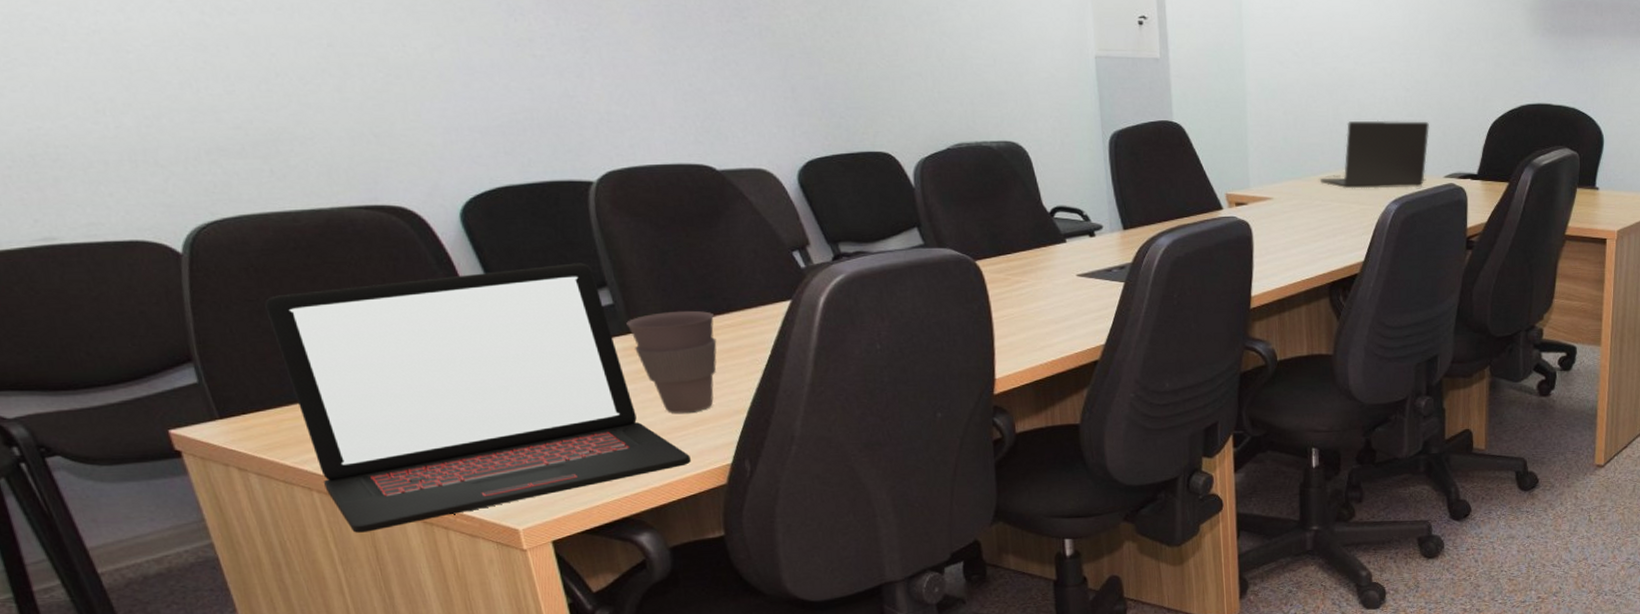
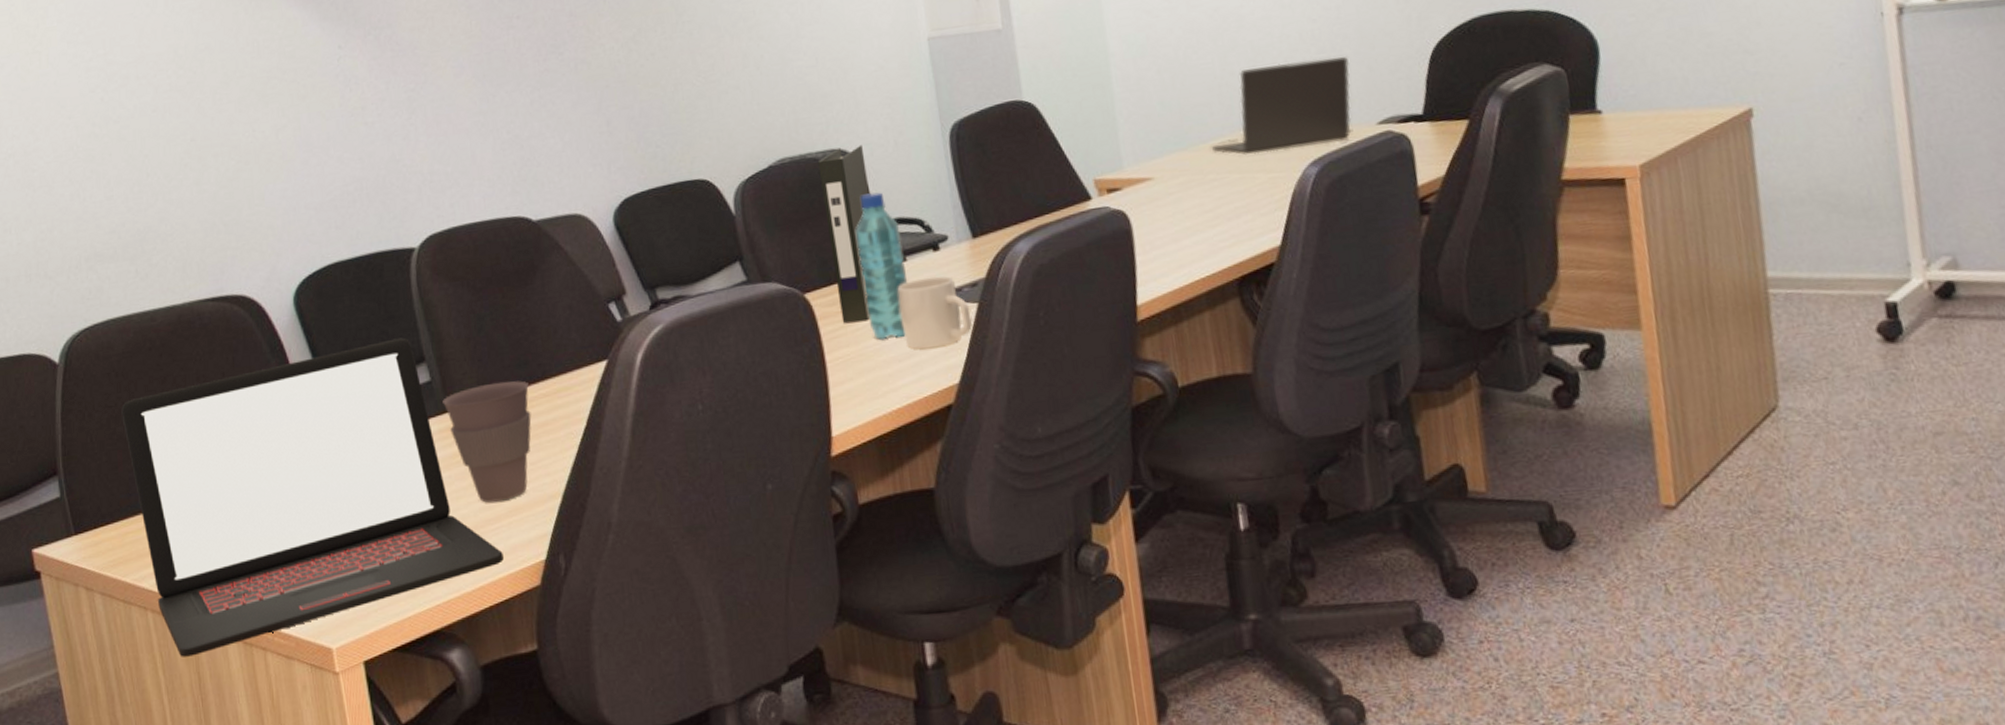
binder: none [992,140,1037,288] -> present [817,144,870,323]
water bottle: none [1022,183,1067,304] -> present [855,192,908,340]
mug: none [1057,257,1118,315] -> present [897,276,972,350]

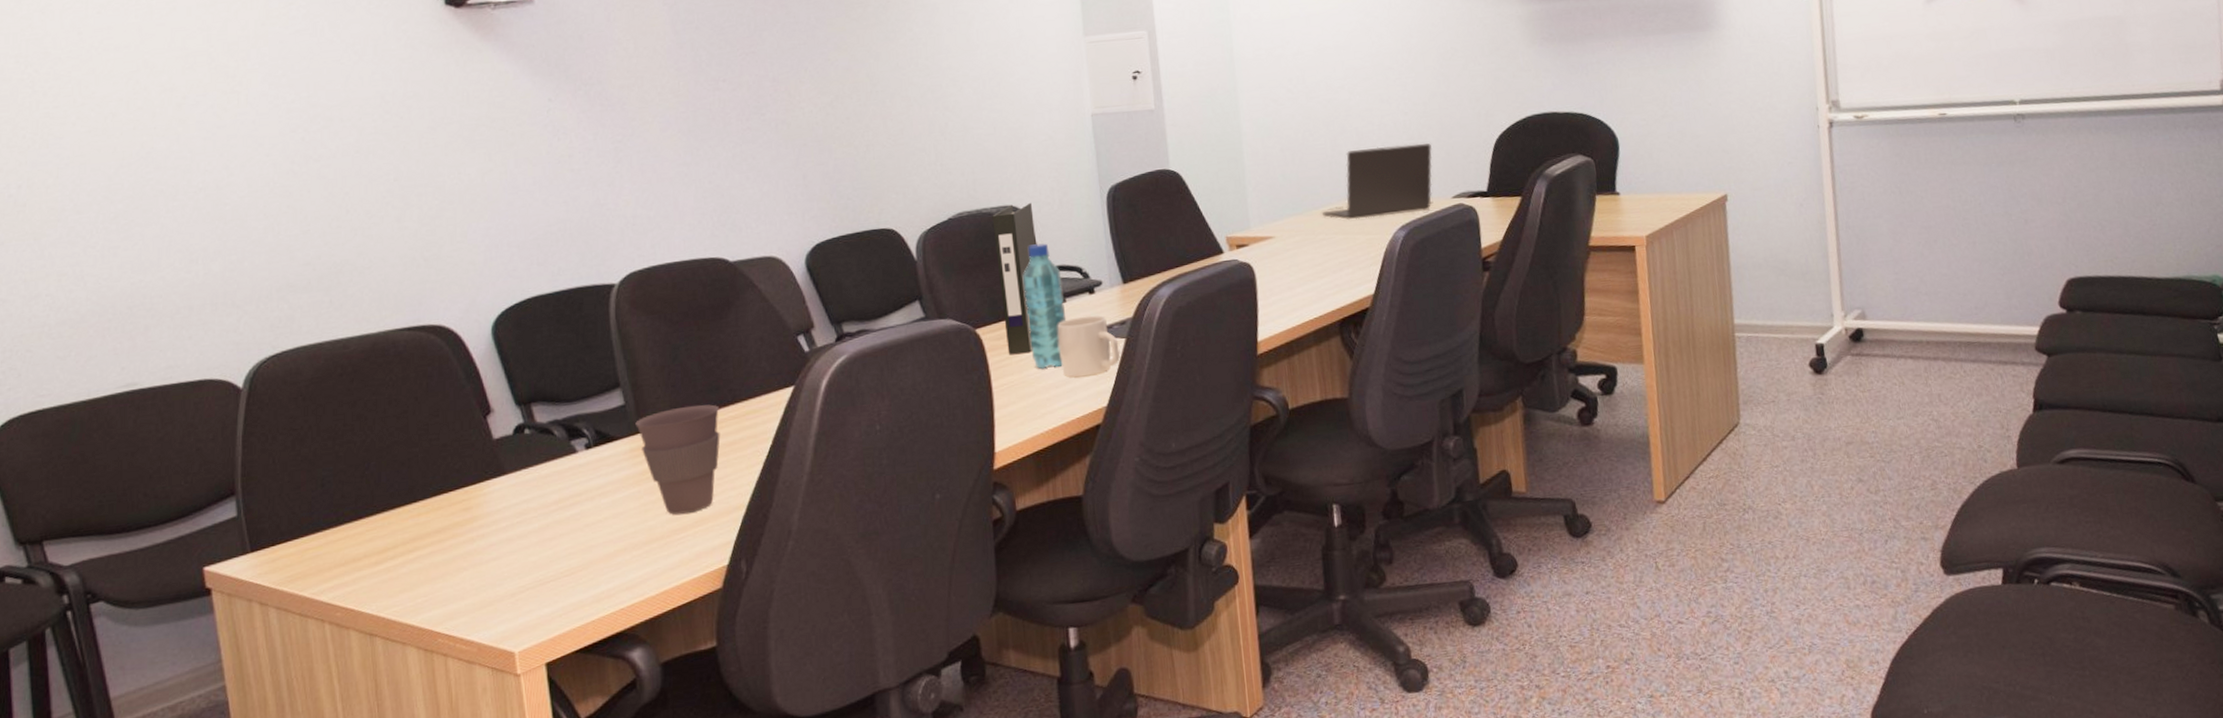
laptop: present [121,337,504,657] -> none [307,365,688,666]

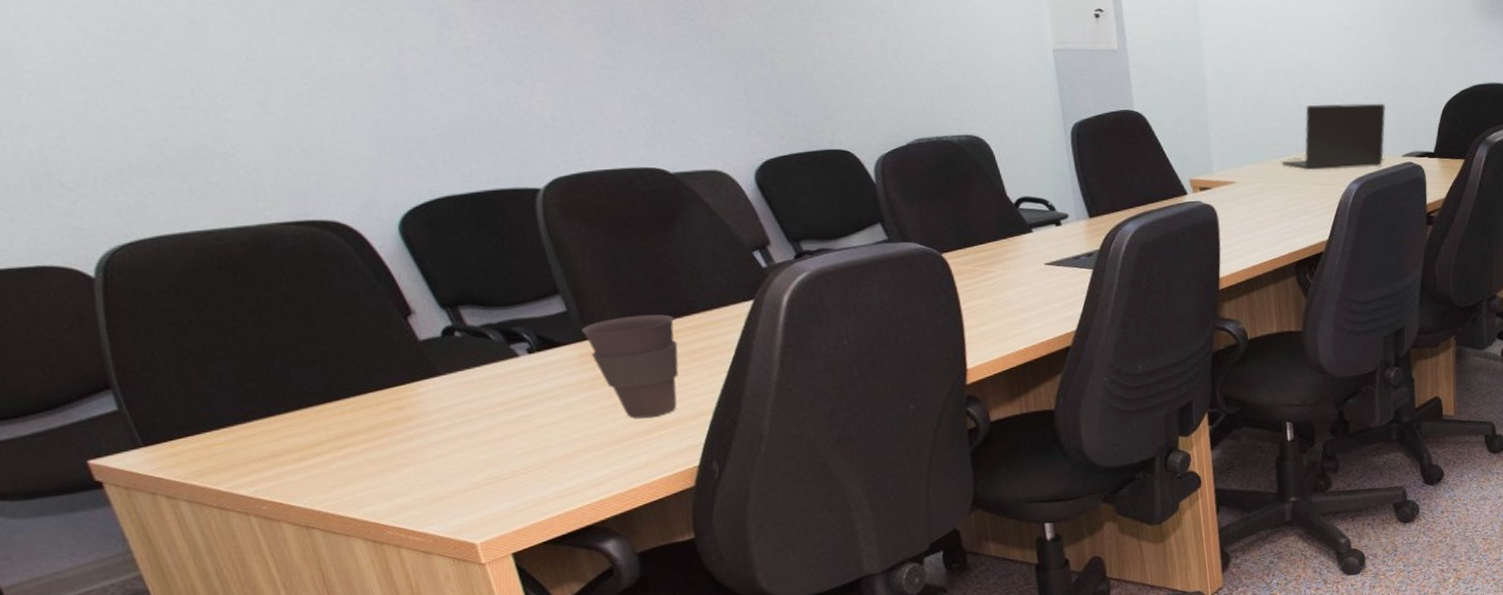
binder: present [992,202,1036,354] -> none [953,133,1000,279]
water bottle: present [1022,243,1067,369] -> none [987,174,1034,294]
mug: present [1057,315,1120,378] -> none [1024,246,1088,303]

